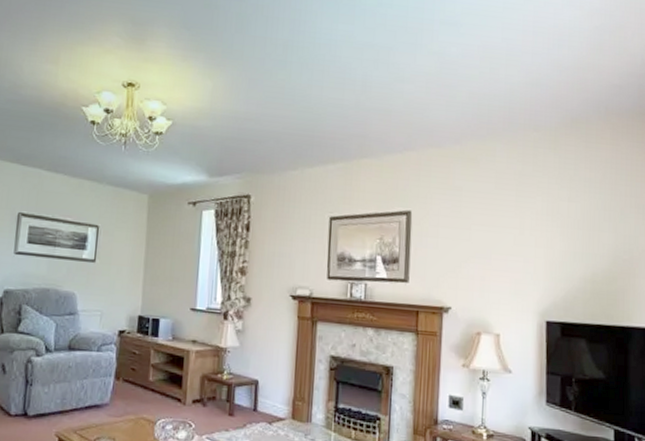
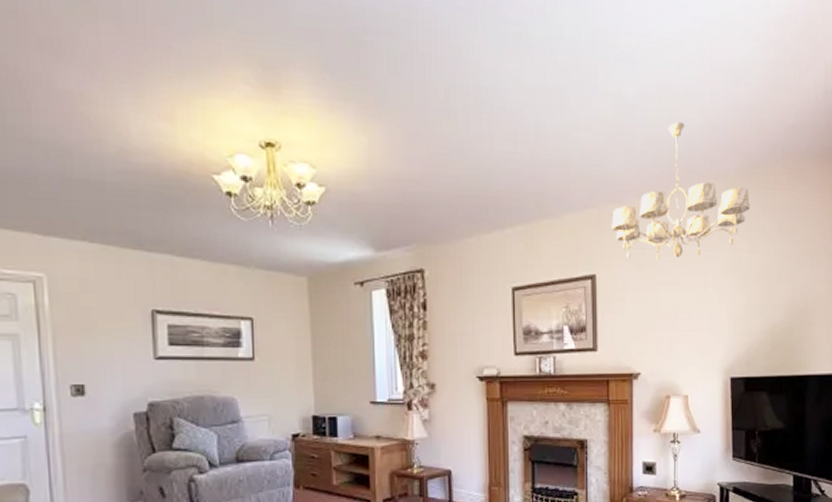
chandelier: none [429,78,572,202] -> present [611,122,751,261]

